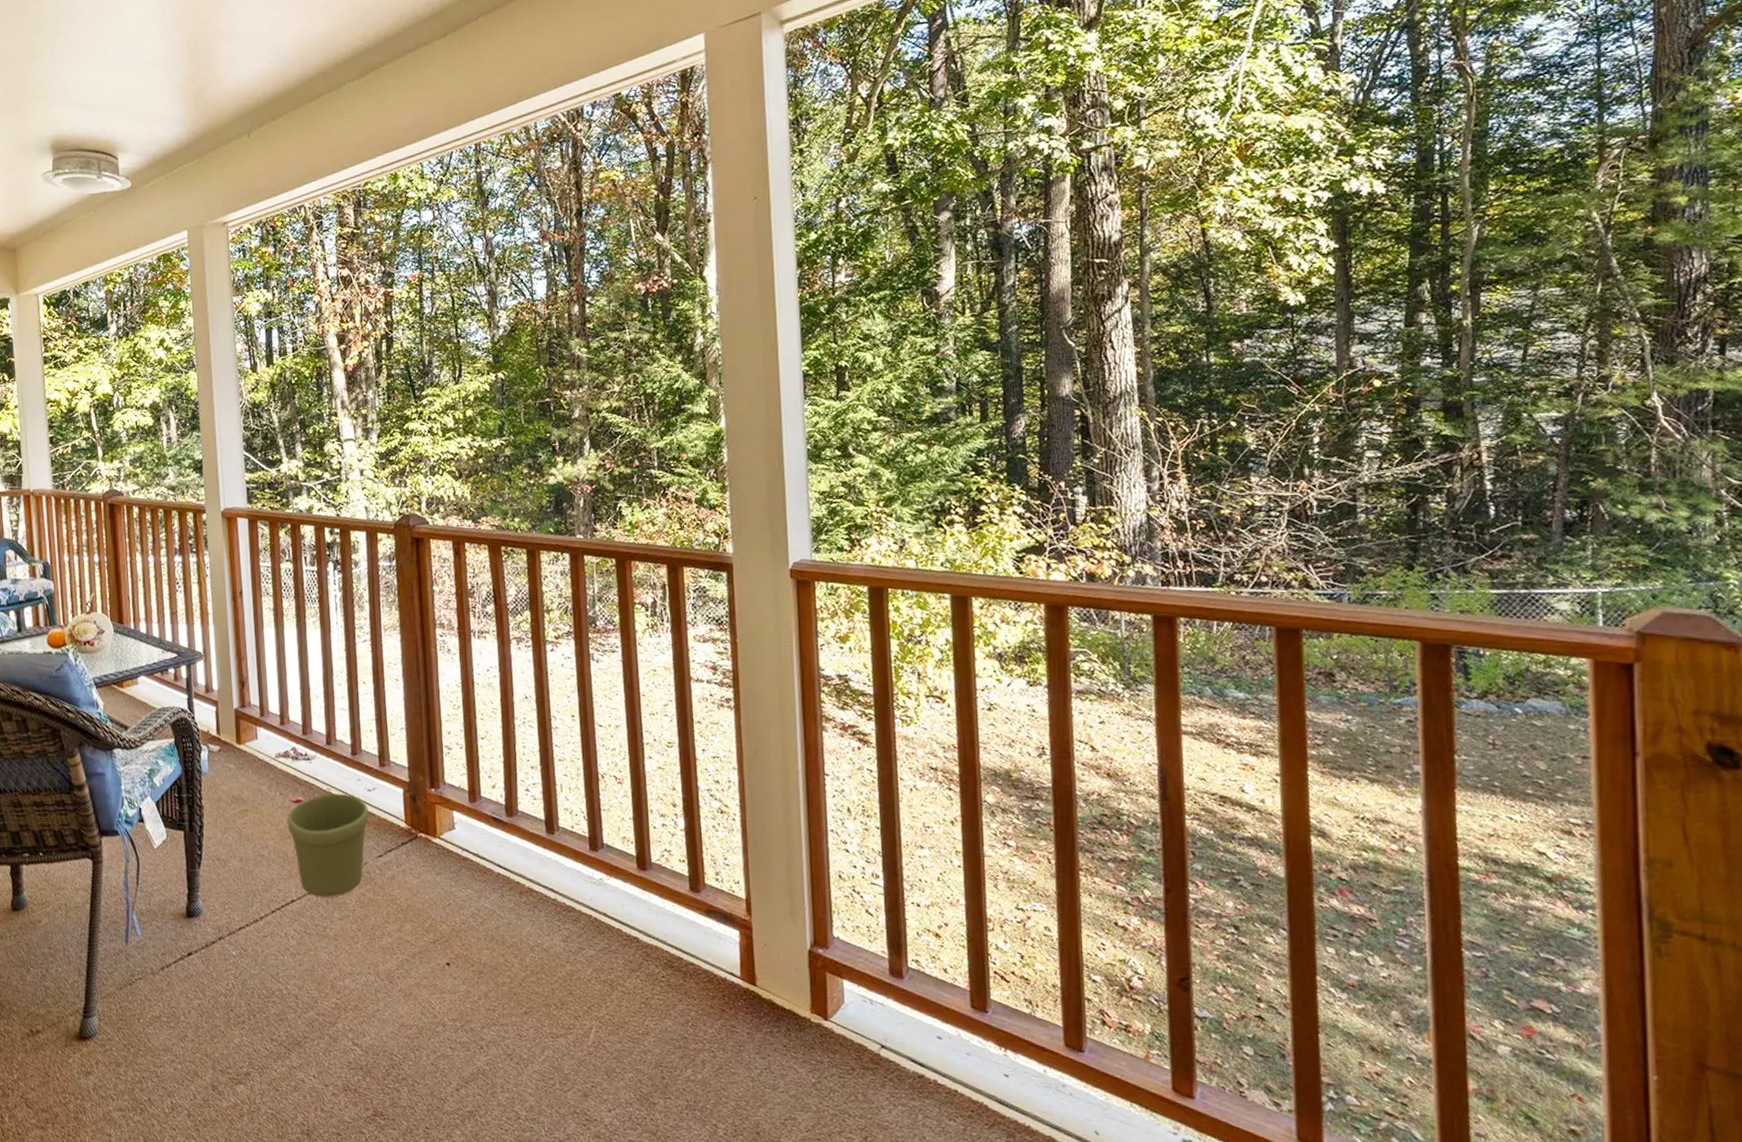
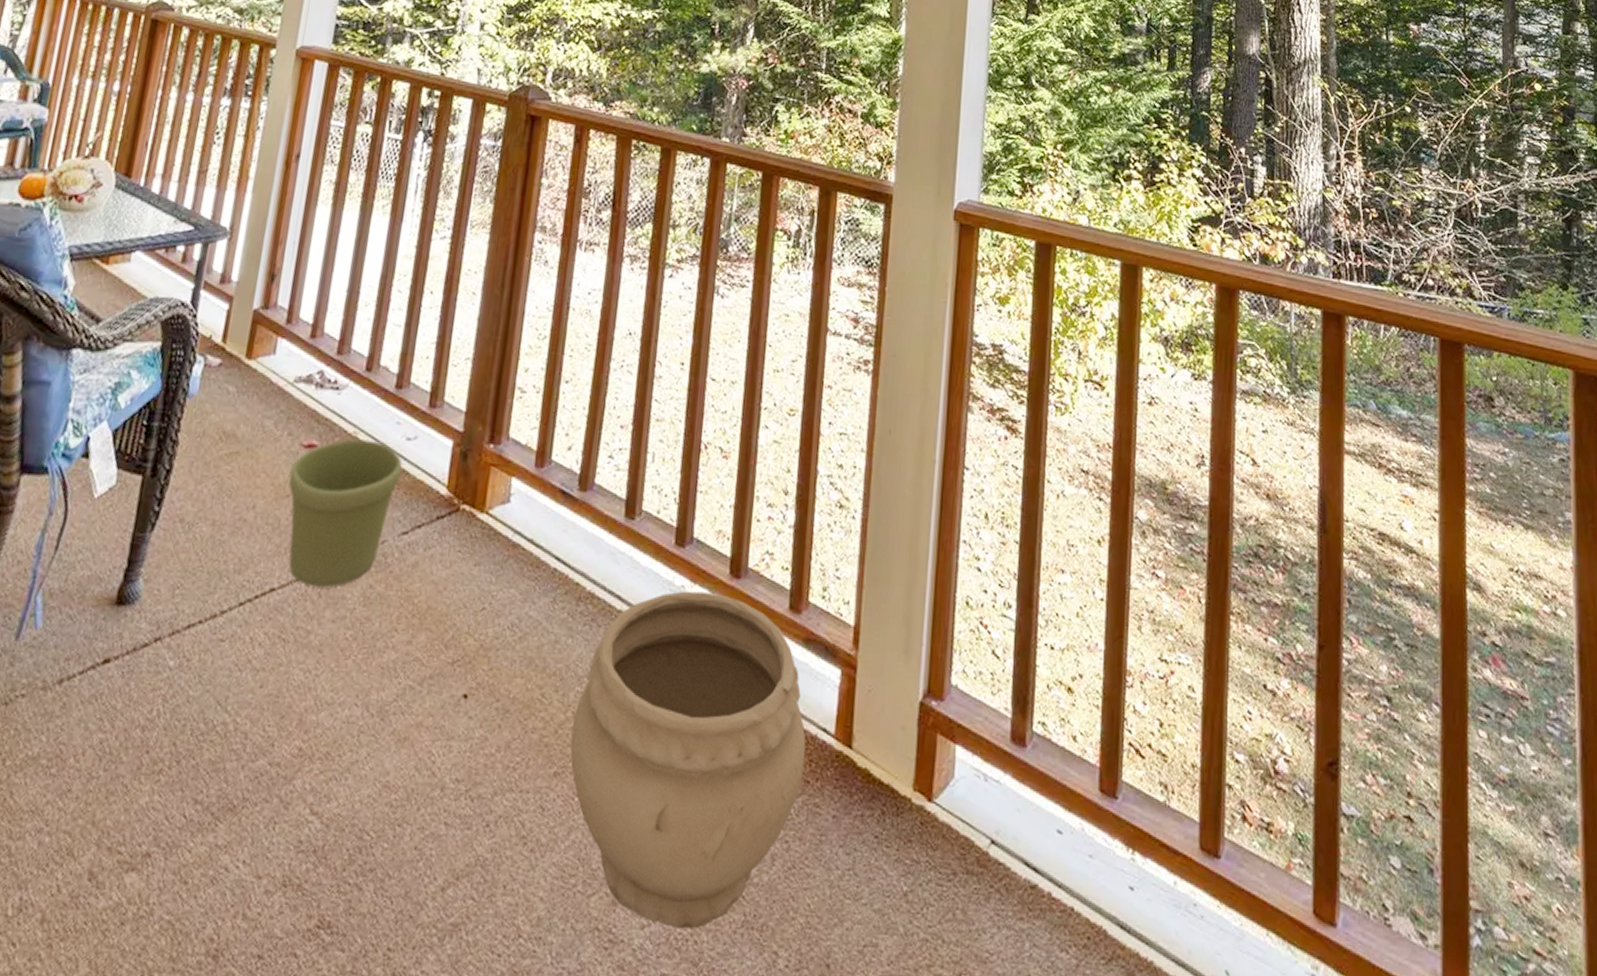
planter pot: none [532,882,719,1111] -> present [570,591,806,929]

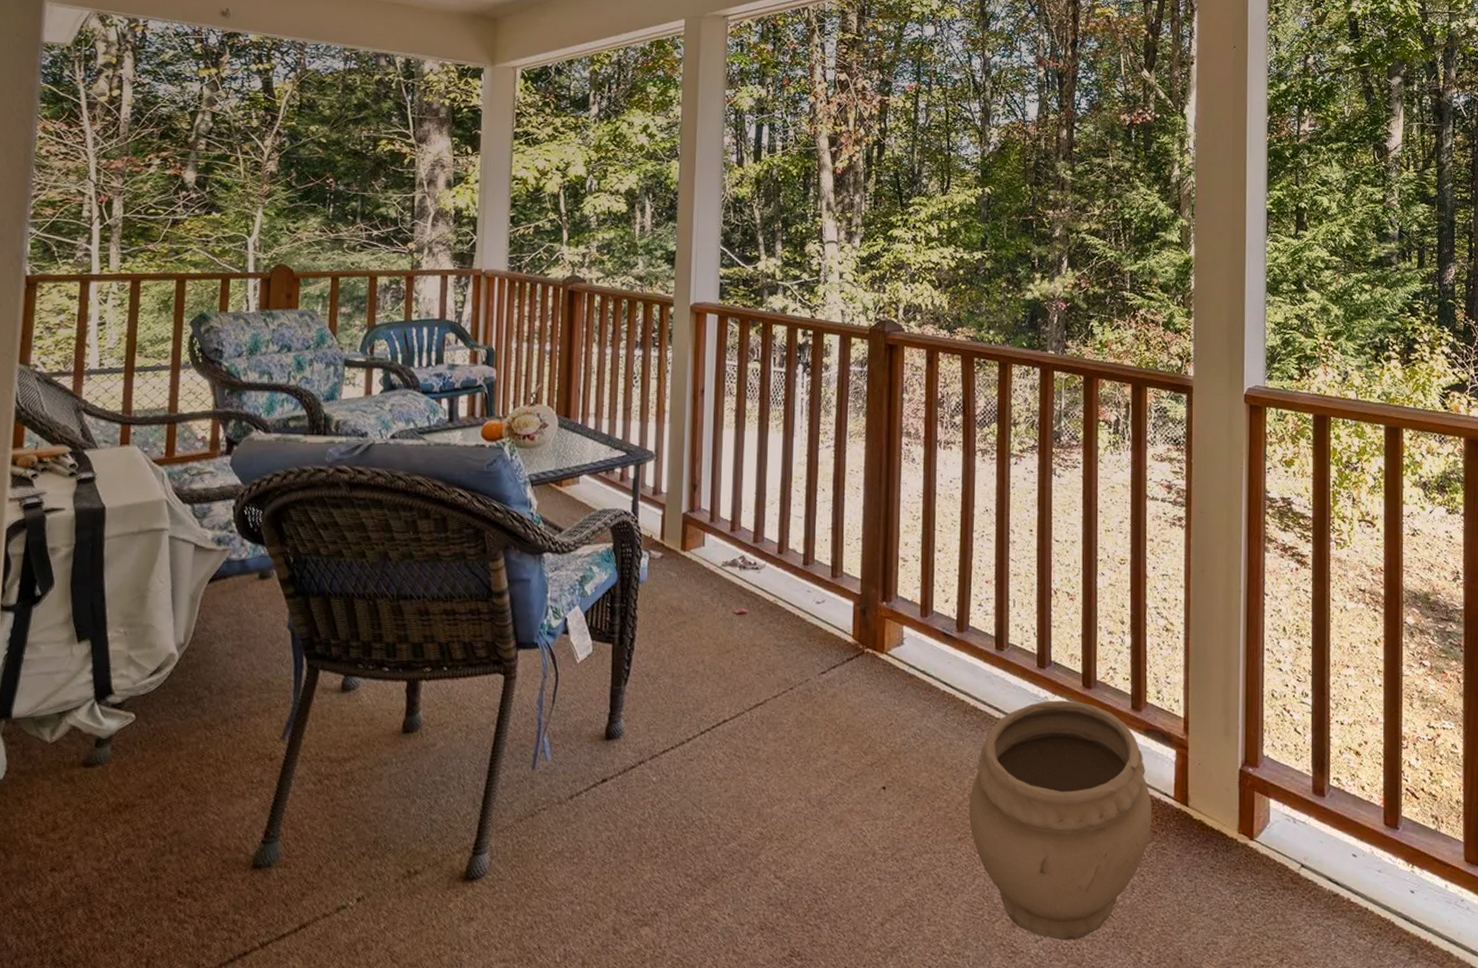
flower pot: present [288,439,403,588] -> none [727,605,815,717]

